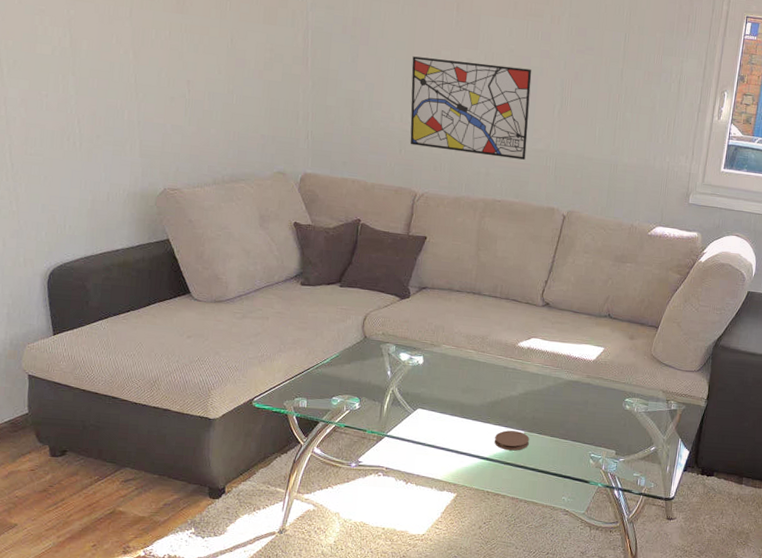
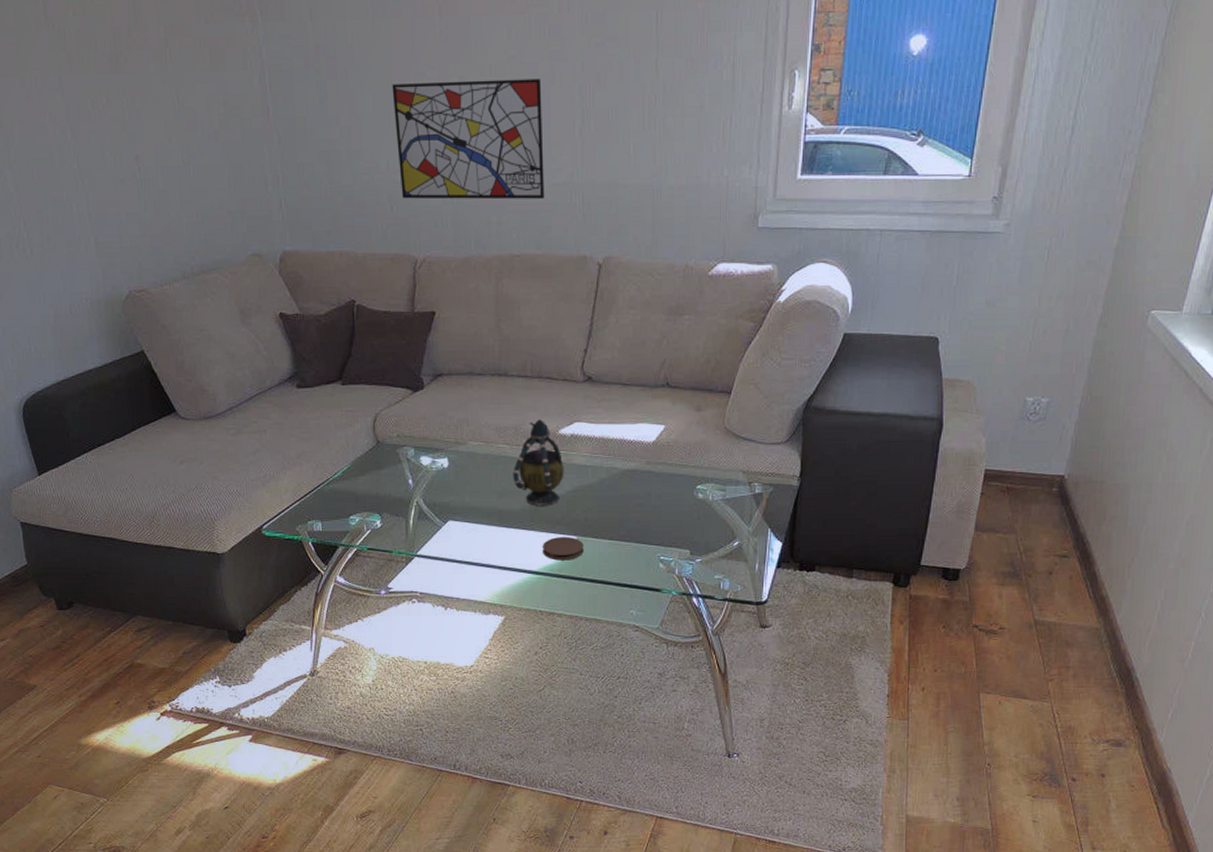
teapot: none [476,332,520,404] -> present [512,419,564,506]

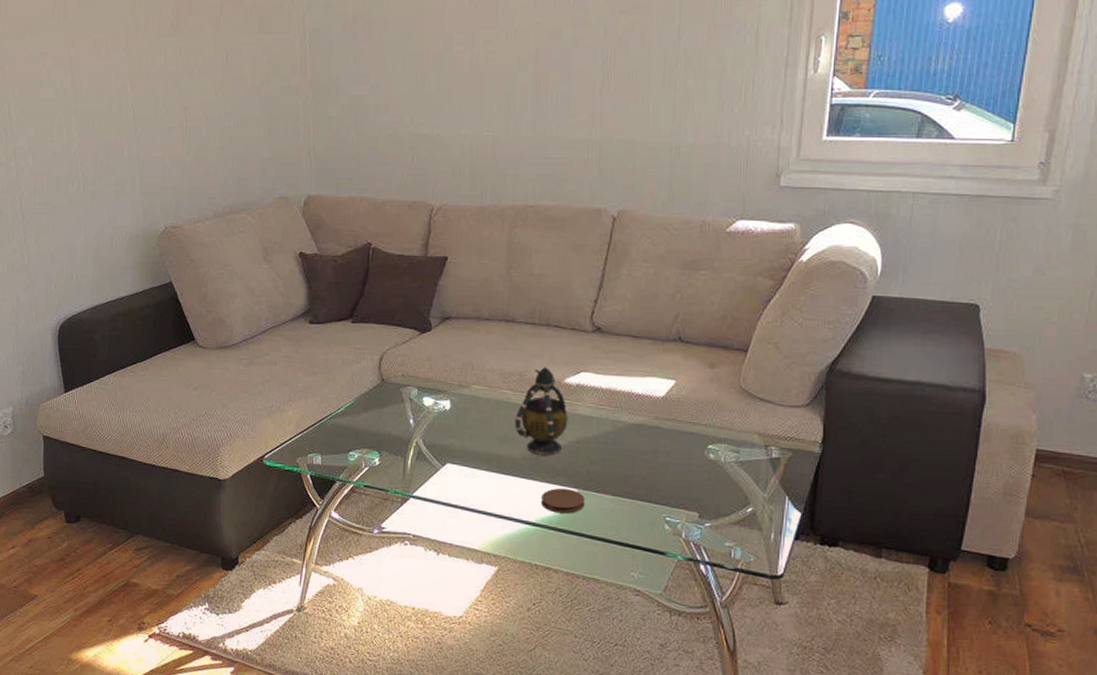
wall art: present [392,78,545,200] -> none [421,42,564,153]

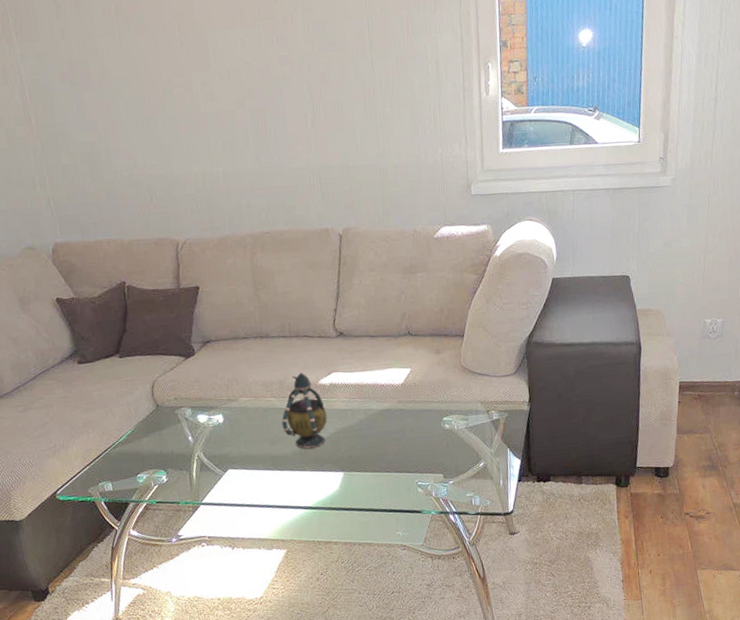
coaster: present [541,488,585,514] -> none [314,473,351,495]

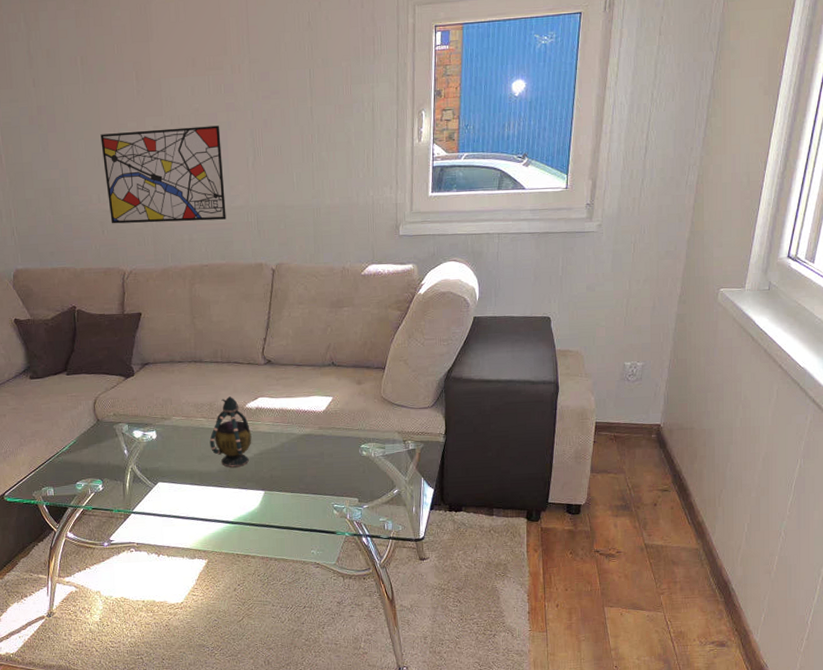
wall art: none [142,80,287,190] -> present [100,125,226,224]

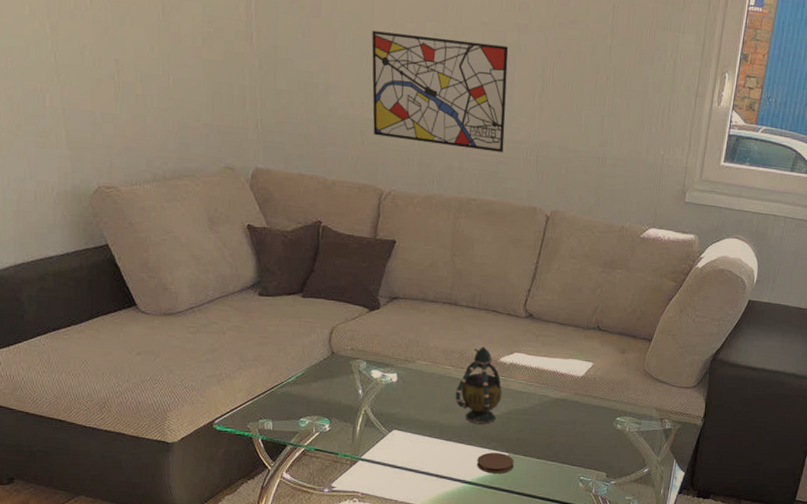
coaster: none [237,492,271,512] -> present [477,452,514,474]

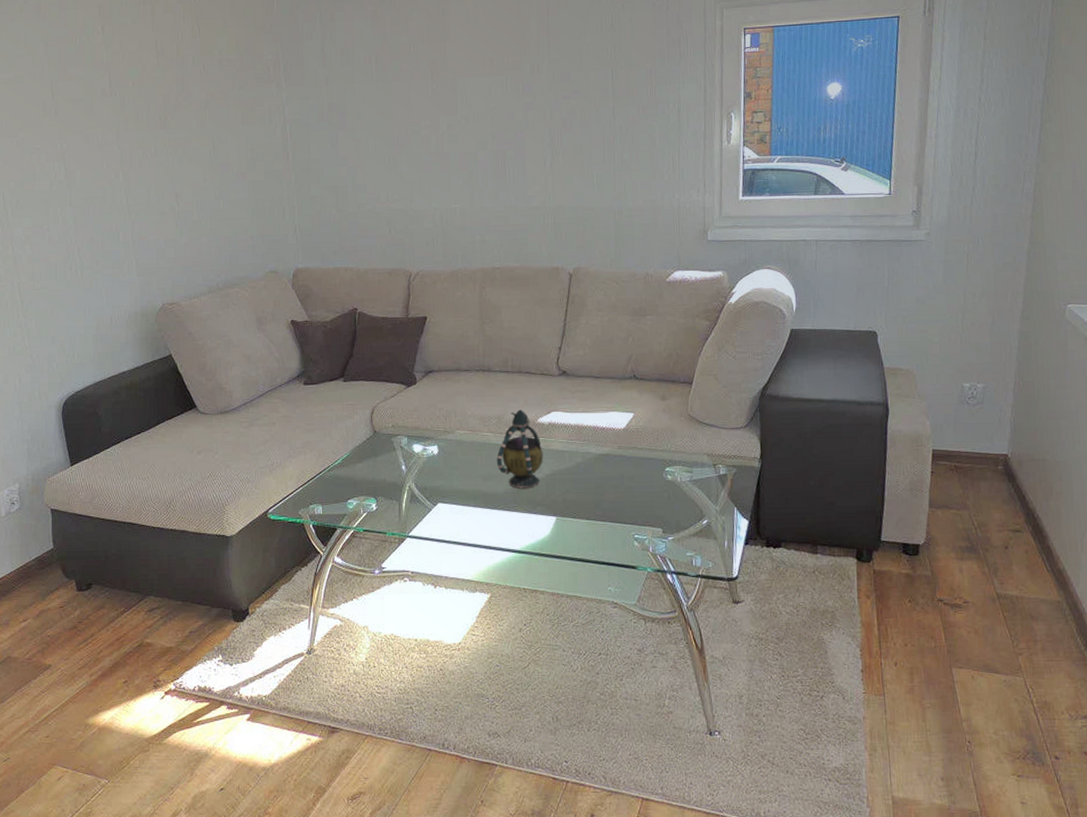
wall art: present [371,30,509,152] -> none [392,125,521,223]
coaster: present [477,452,514,474] -> none [525,517,563,540]

